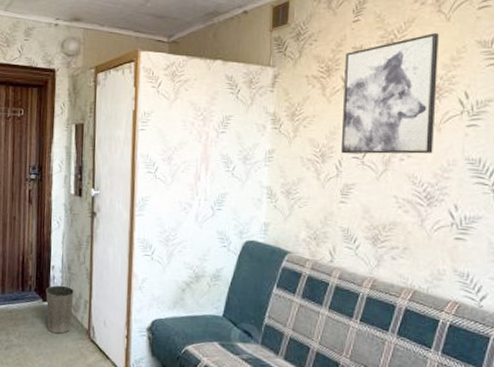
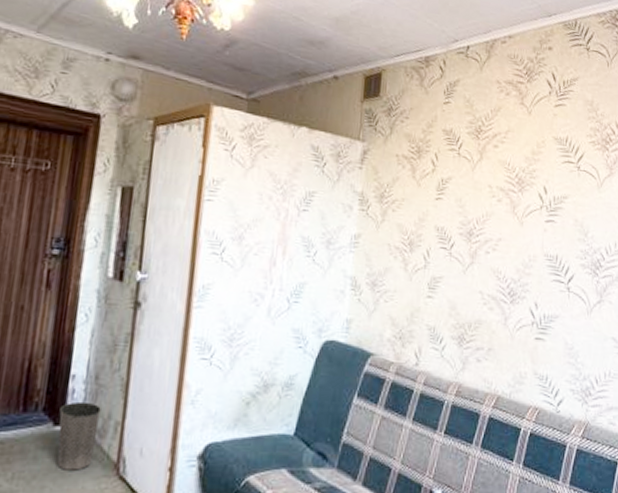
wall art: present [340,33,439,154] -> none [429,124,522,248]

